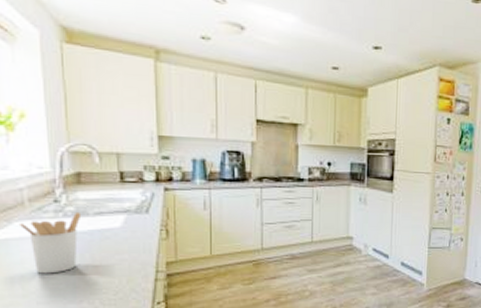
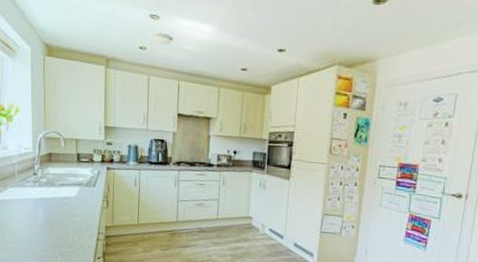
utensil holder: present [18,211,82,274] -> none [11,182,51,228]

